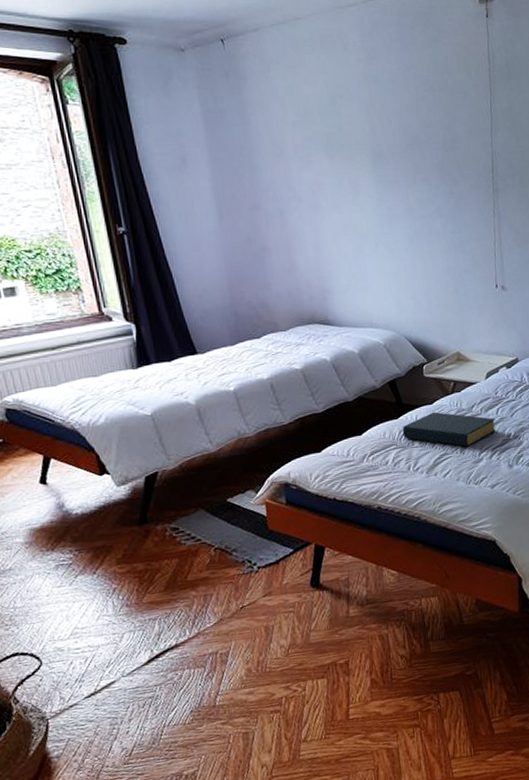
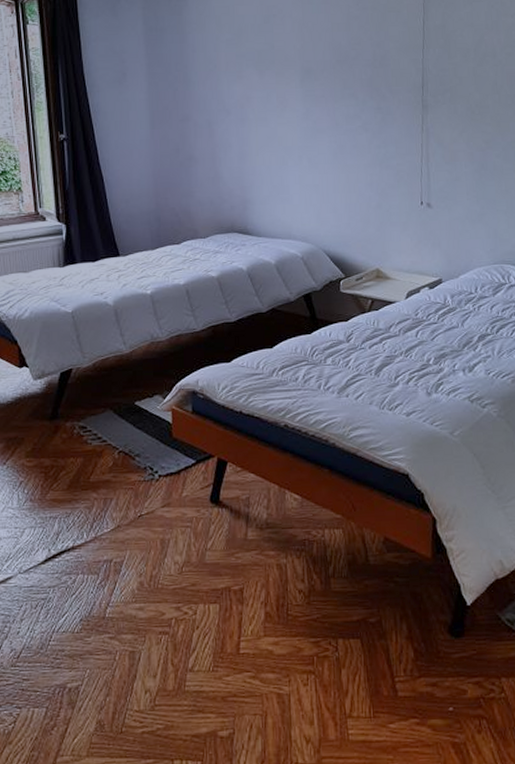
hardback book: present [402,412,497,447] -> none [315,329,416,369]

